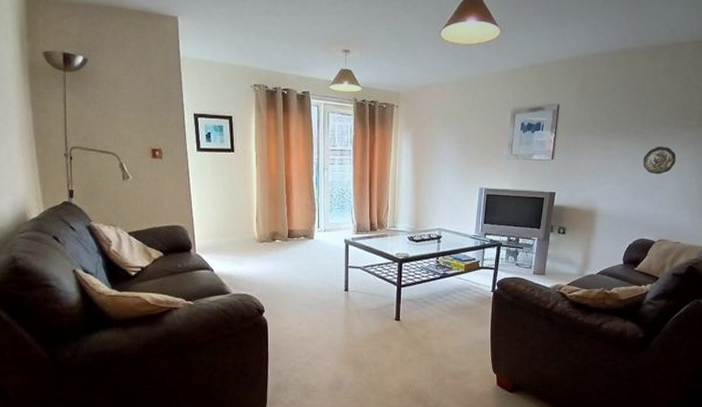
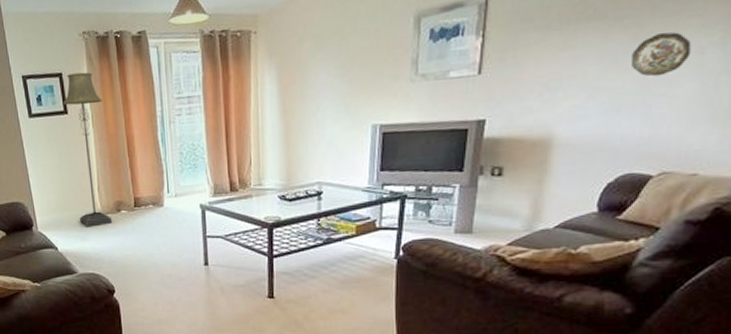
floor lamp: none [230,118,267,253] -> present [63,72,113,227]

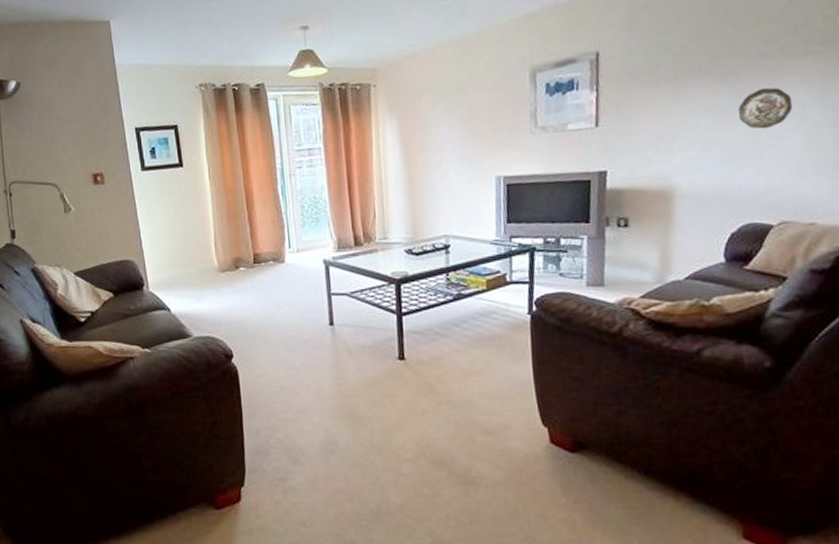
floor lamp: present [63,72,113,227] -> none [178,124,231,286]

